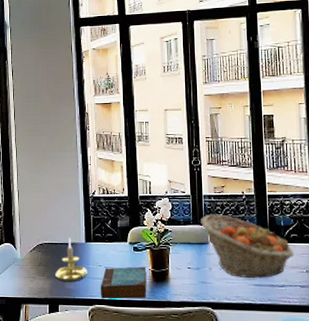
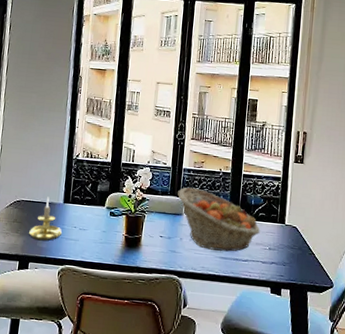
book: present [100,266,147,299] -> none [72,230,120,262]

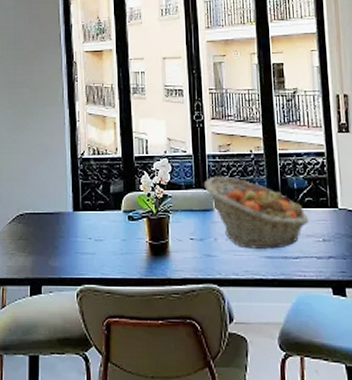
candle holder: present [28,197,62,241] -> none [37,206,75,259]

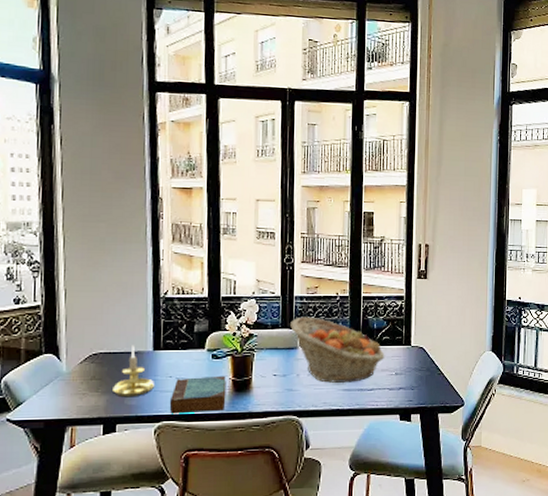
candle holder: none [37,206,75,259] -> present [111,345,154,398]
book: none [90,238,144,278] -> present [169,375,226,414]

